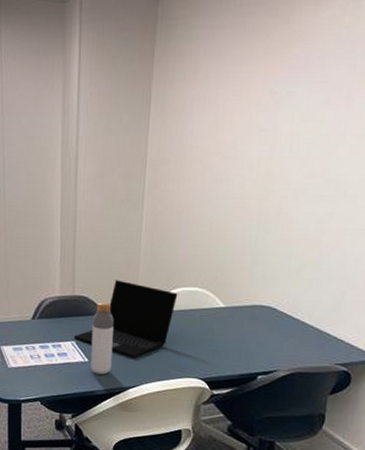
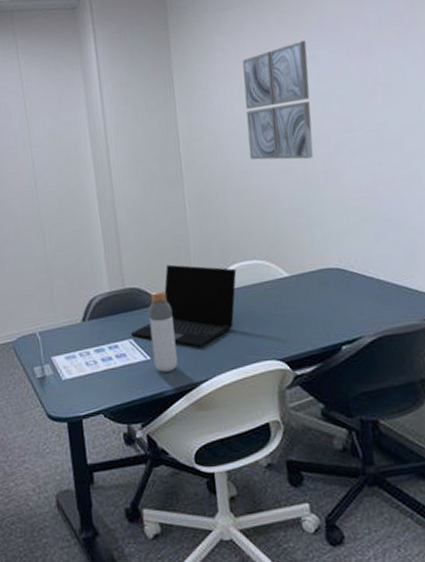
wall art: none [210,75,289,198] -> present [242,40,313,160]

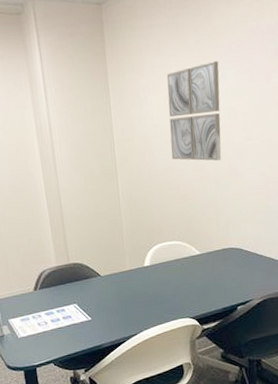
laptop: present [130,264,237,348] -> none [74,244,160,310]
bottle: present [148,289,178,372] -> none [89,264,113,329]

